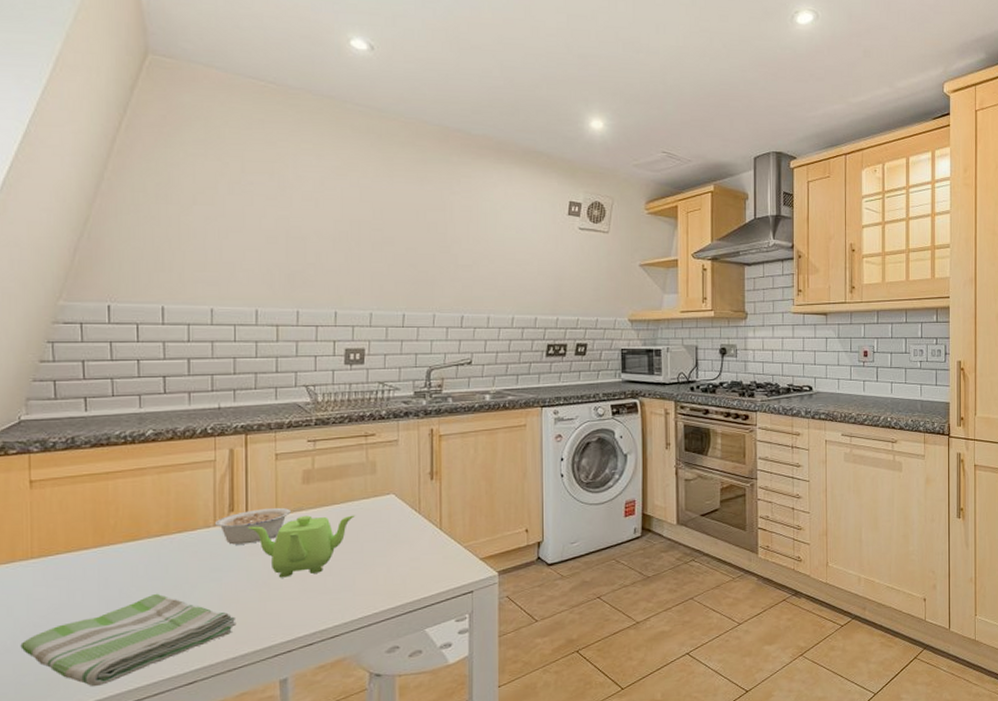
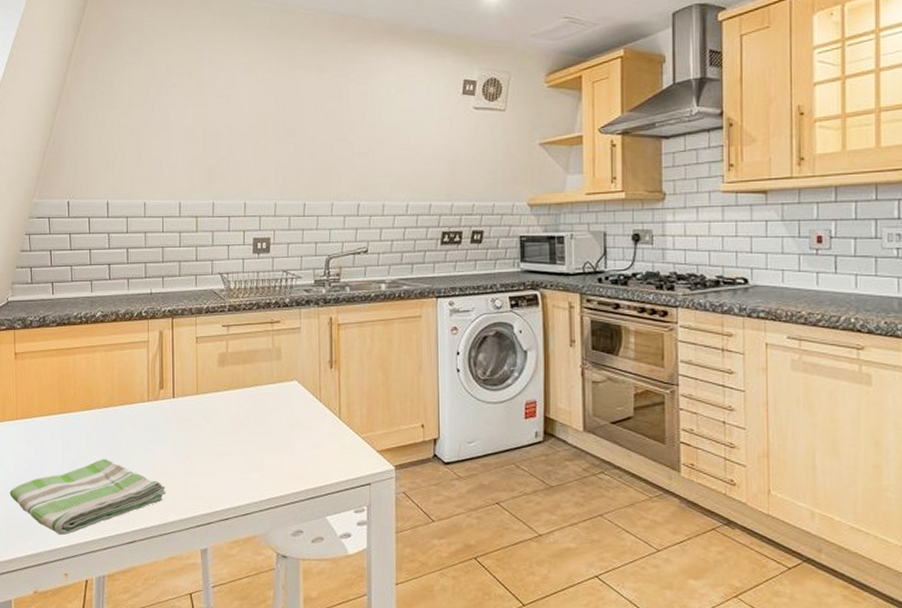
legume: present [214,506,304,545] -> none [148,387,219,420]
teapot: present [247,515,355,578] -> none [174,396,263,454]

